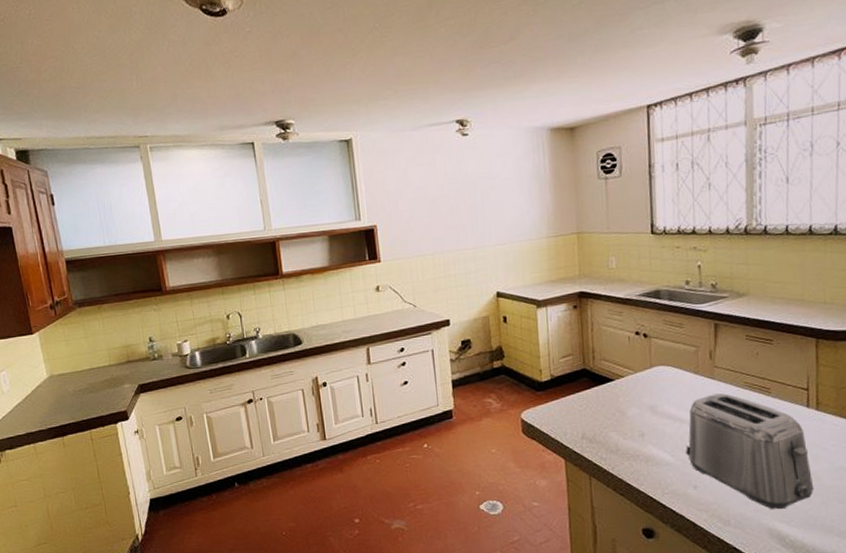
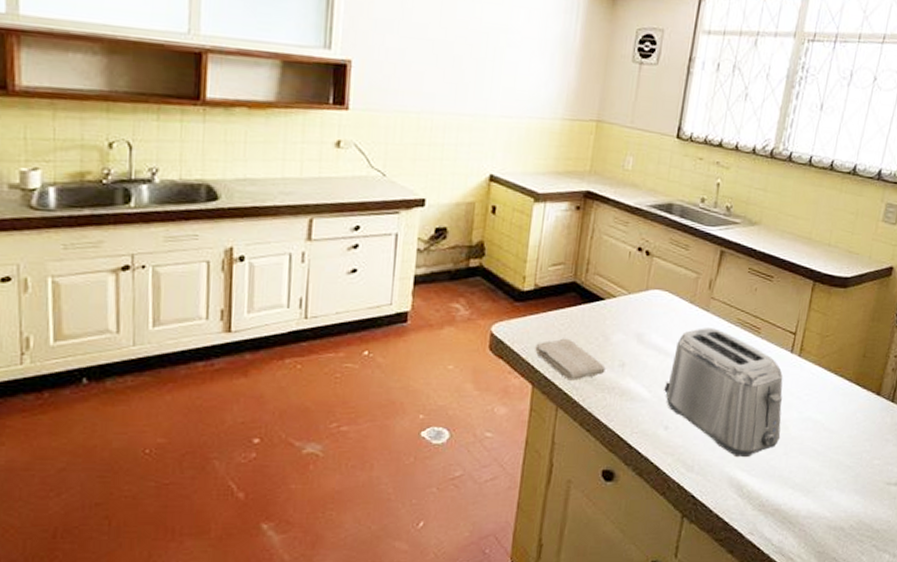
washcloth: none [561,417,627,453] -> present [535,338,606,381]

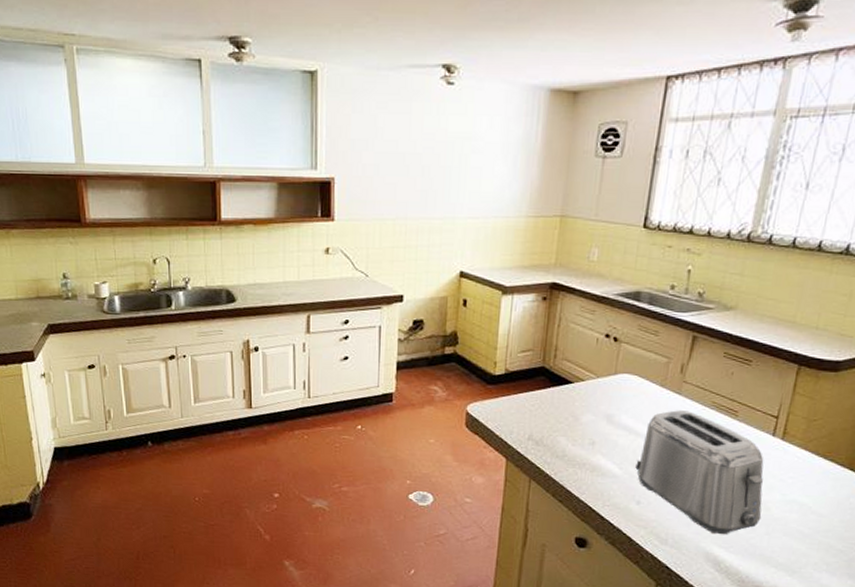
washcloth: present [535,338,606,381] -> none [508,417,576,456]

